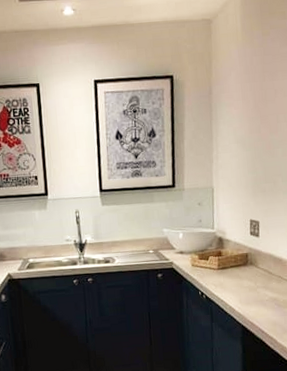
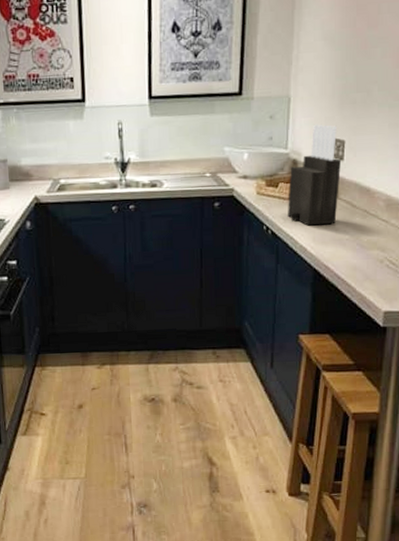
knife block: none [217,208,258,291] -> present [288,124,342,226]

